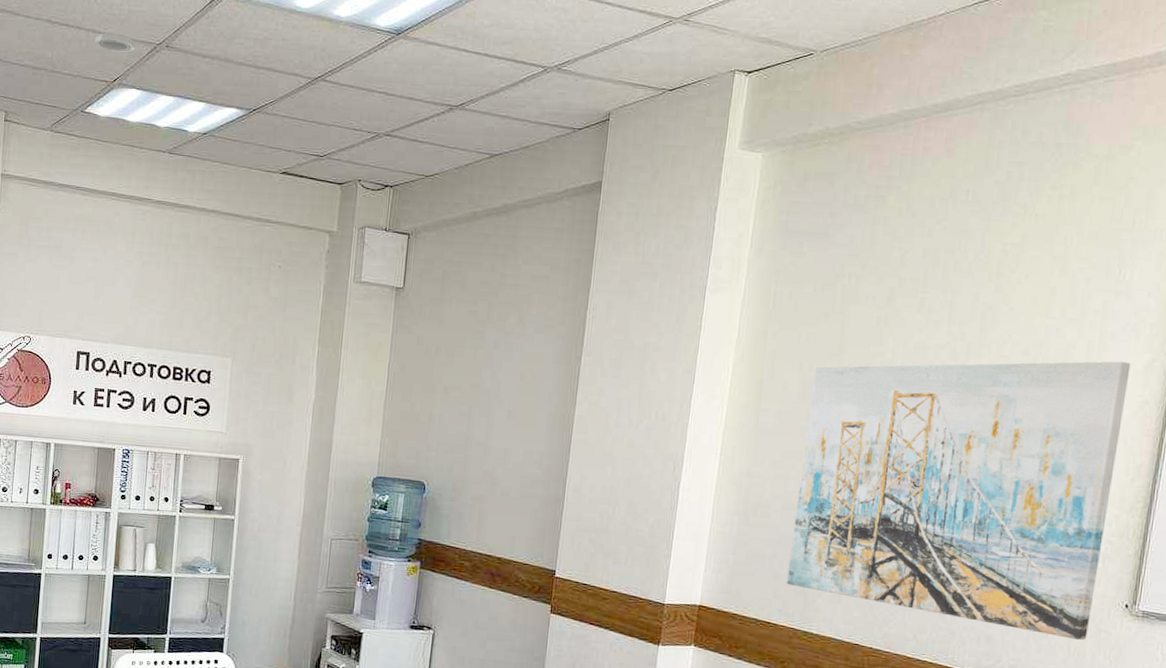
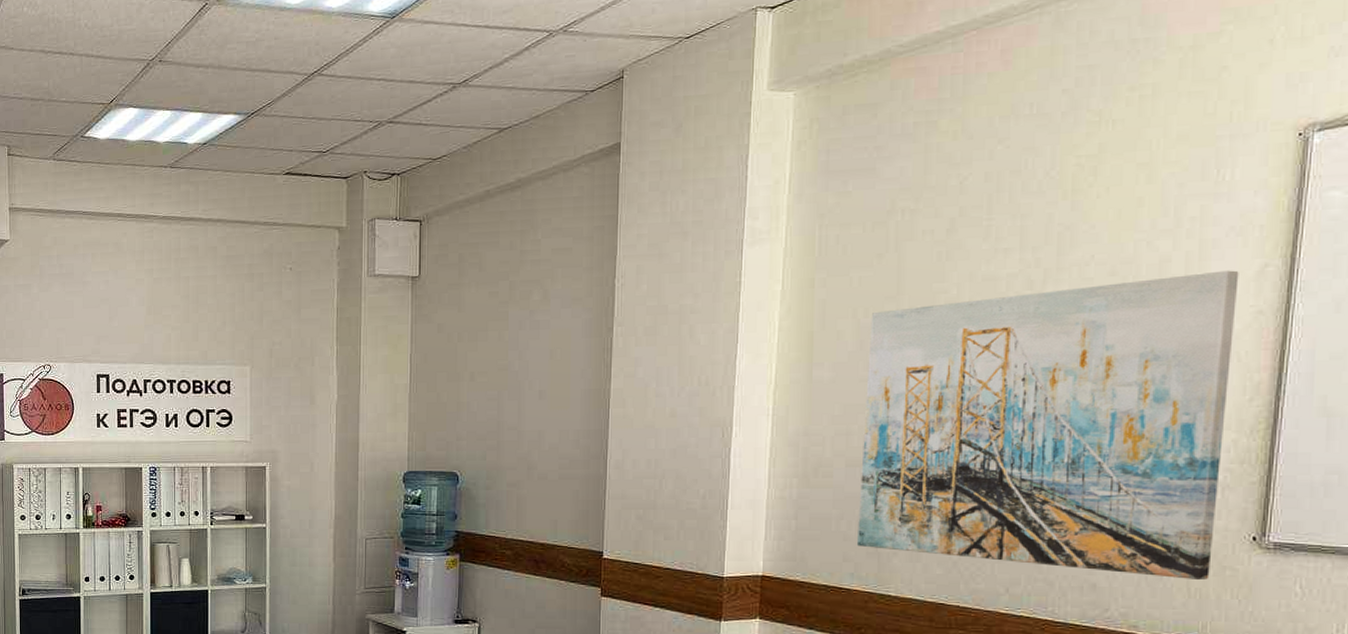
smoke detector: present [94,33,136,52] -> none [88,54,129,74]

